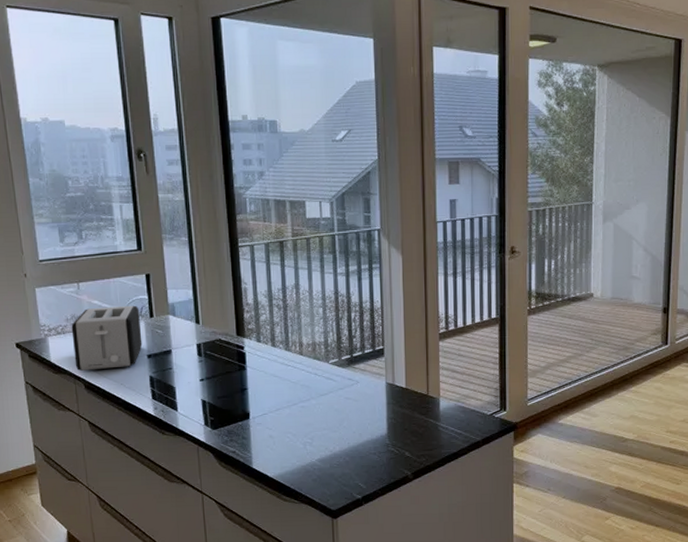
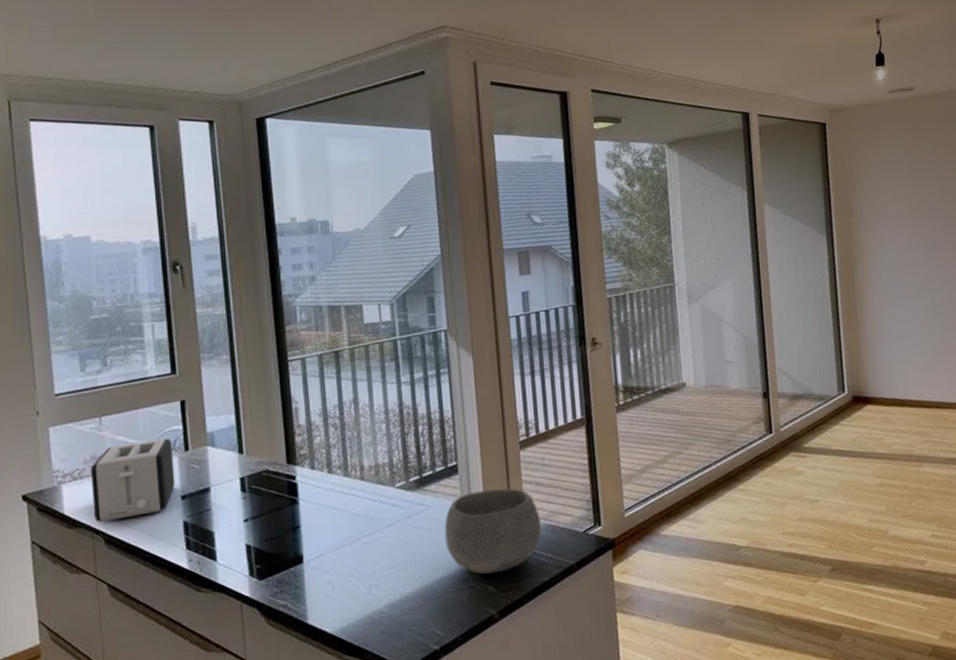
bowl: none [370,372,454,442] -> present [444,488,542,575]

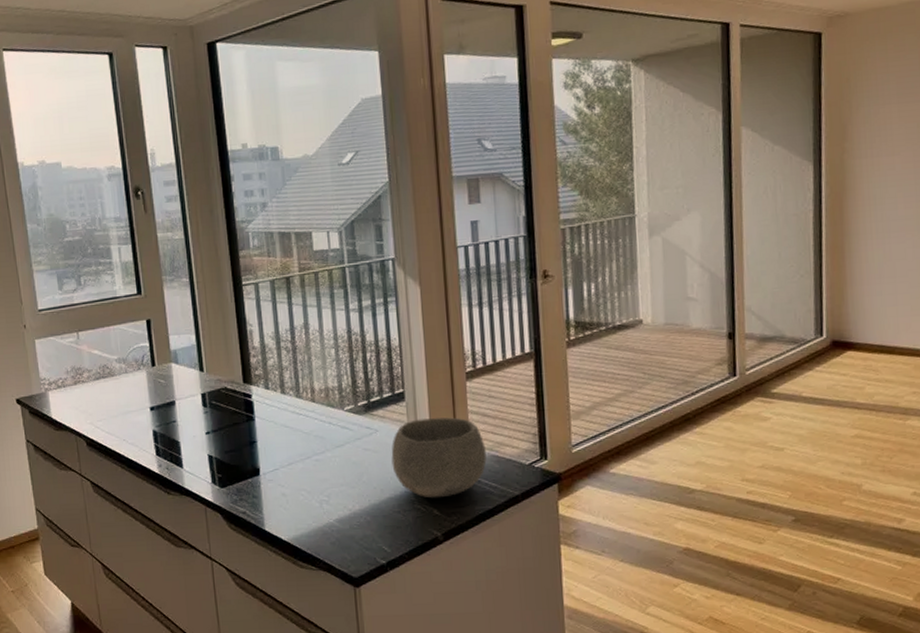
toaster: present [90,438,176,522] -> none [71,353,145,427]

